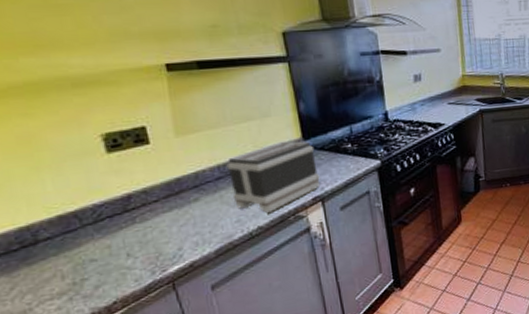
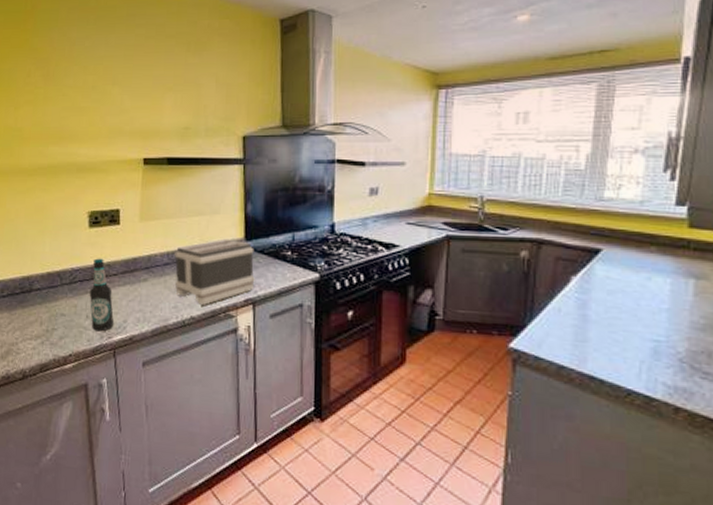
bottle: none [123,186,167,268] -> present [89,258,114,332]

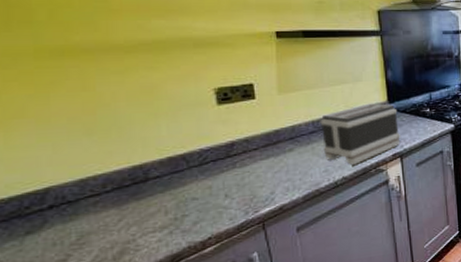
bottle: present [89,258,114,332] -> none [226,135,260,209]

